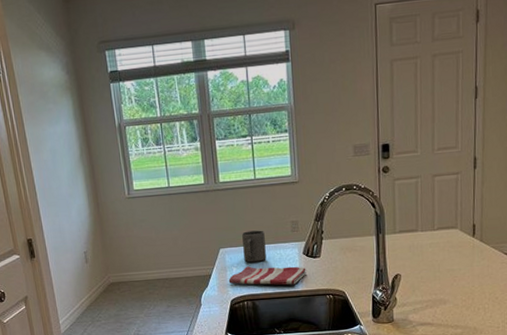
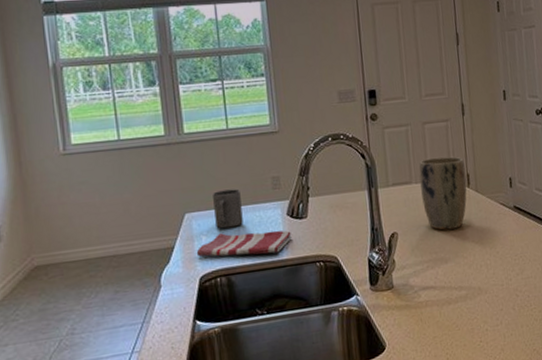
plant pot: none [426,208,472,275] -> present [419,156,467,230]

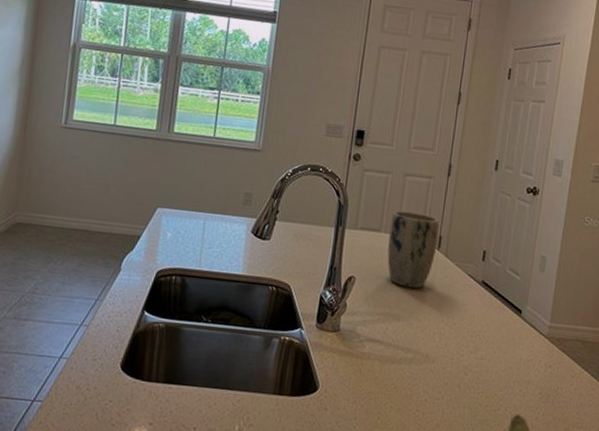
dish towel: present [196,230,292,257] -> none [159,234,252,267]
mug: present [213,189,243,229] -> none [183,193,213,232]

